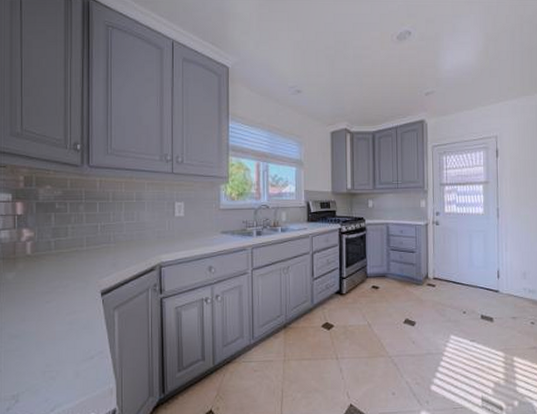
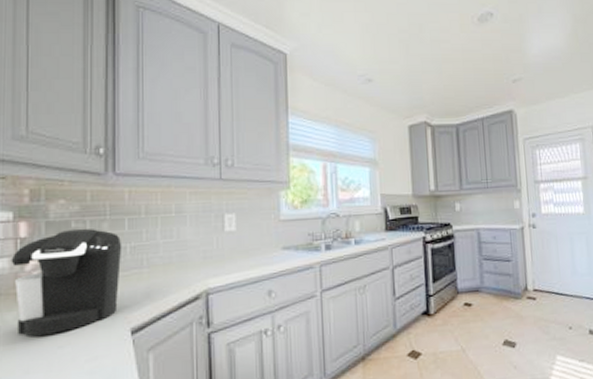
coffee maker: none [10,209,95,293] -> present [11,228,122,337]

